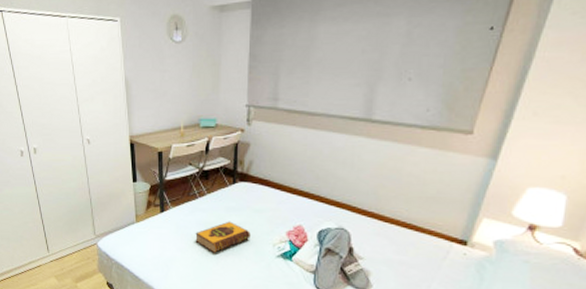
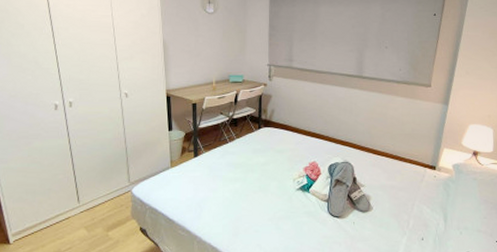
hardback book: present [195,221,250,253] -> none [226,161,274,191]

